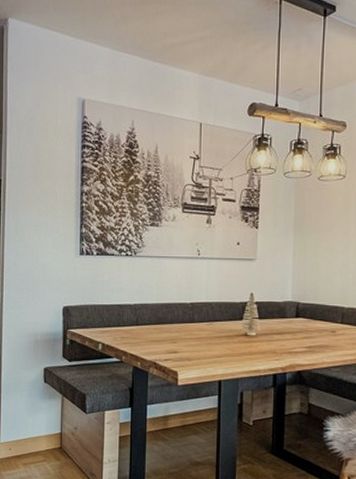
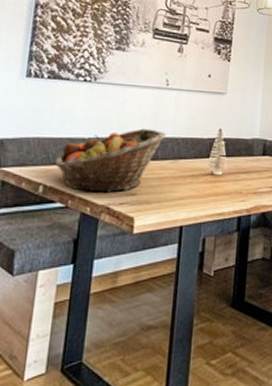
fruit basket: none [109,295,201,351] -> present [55,128,167,193]

